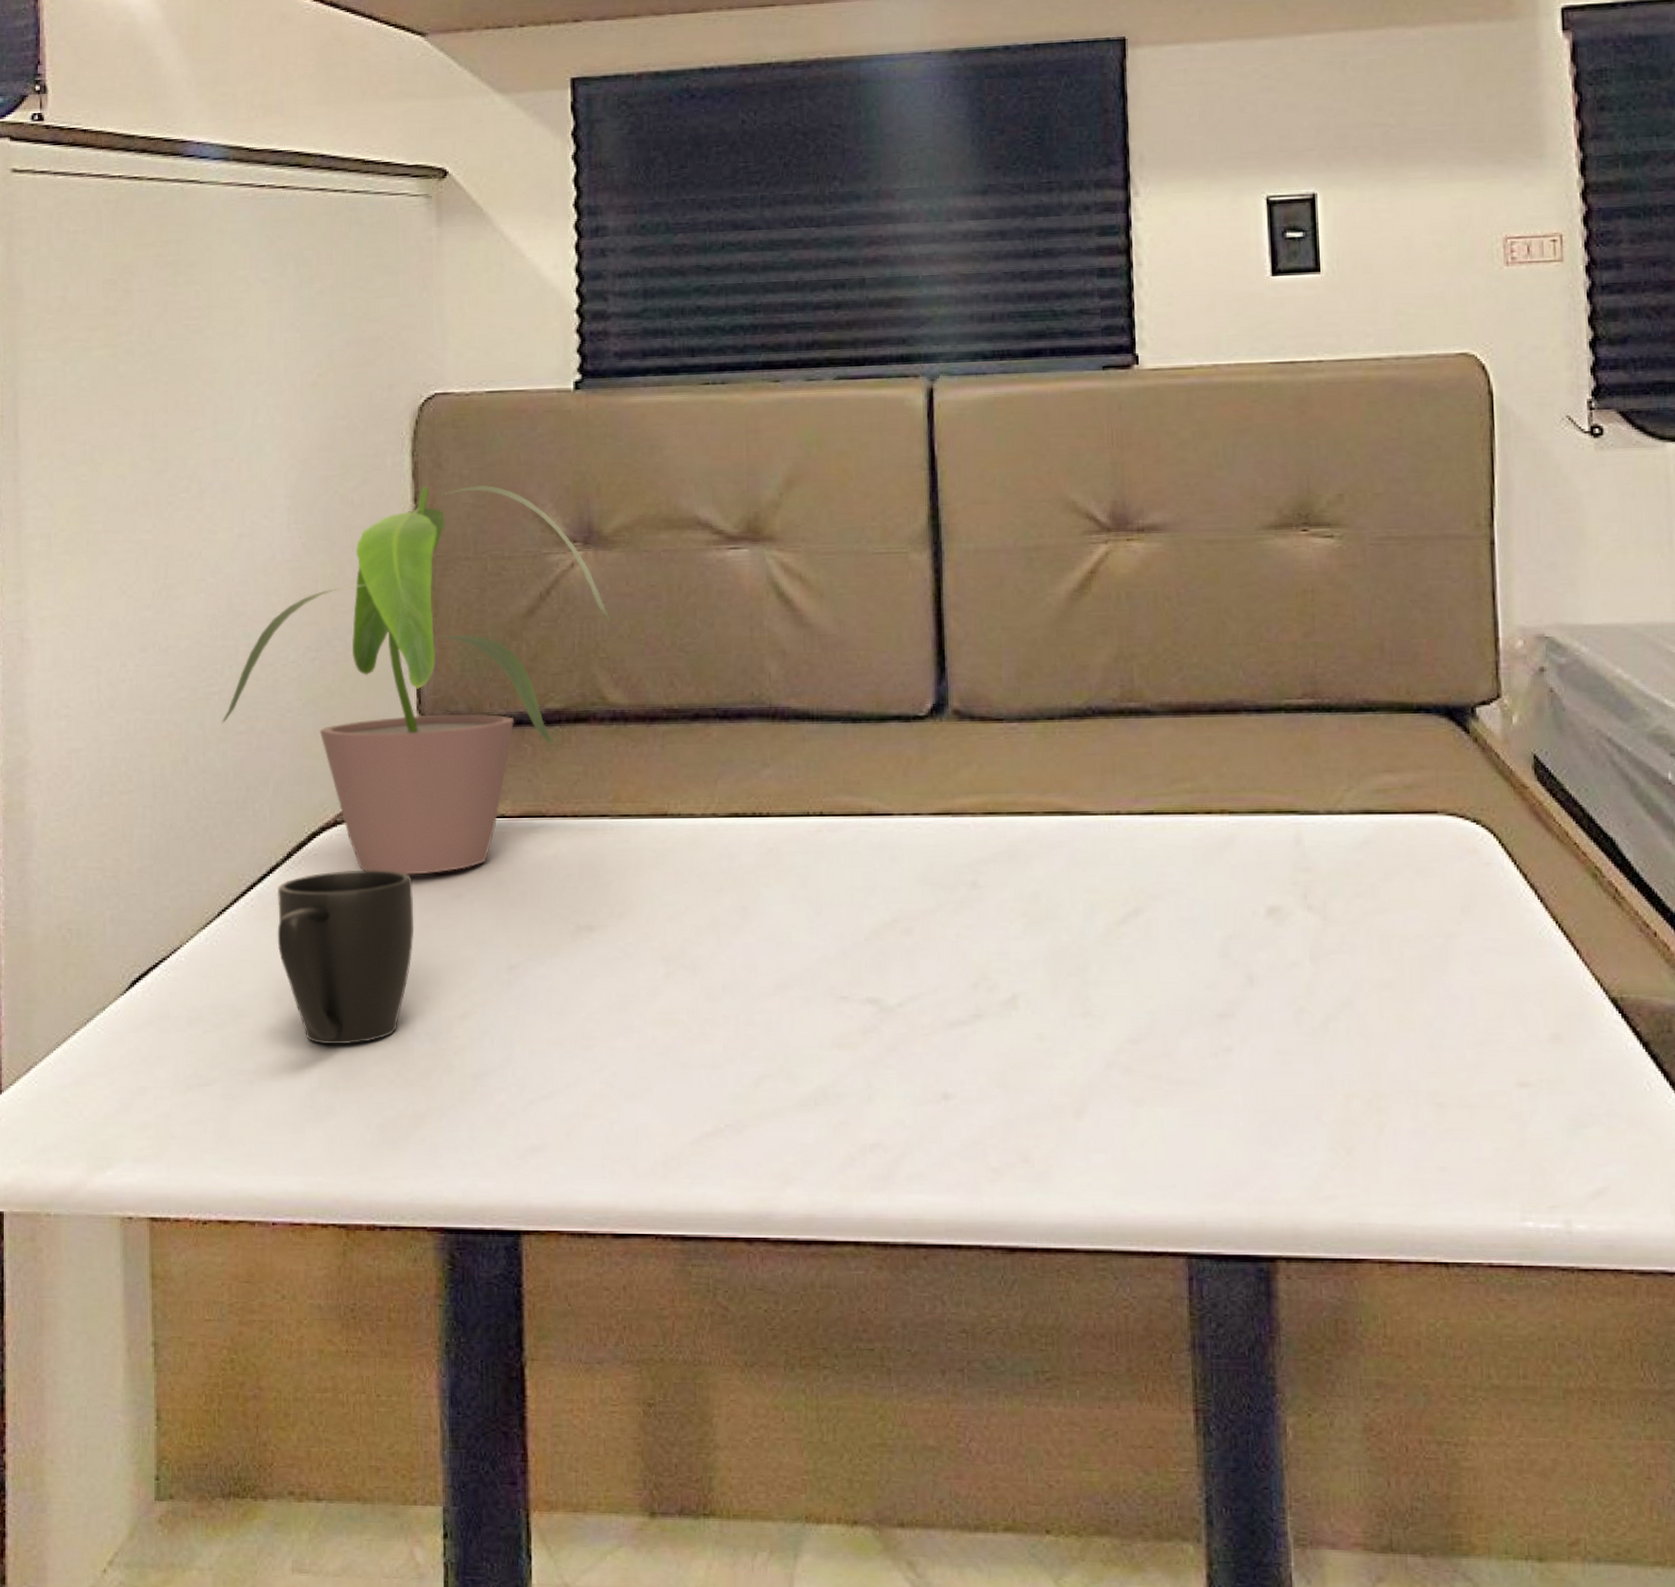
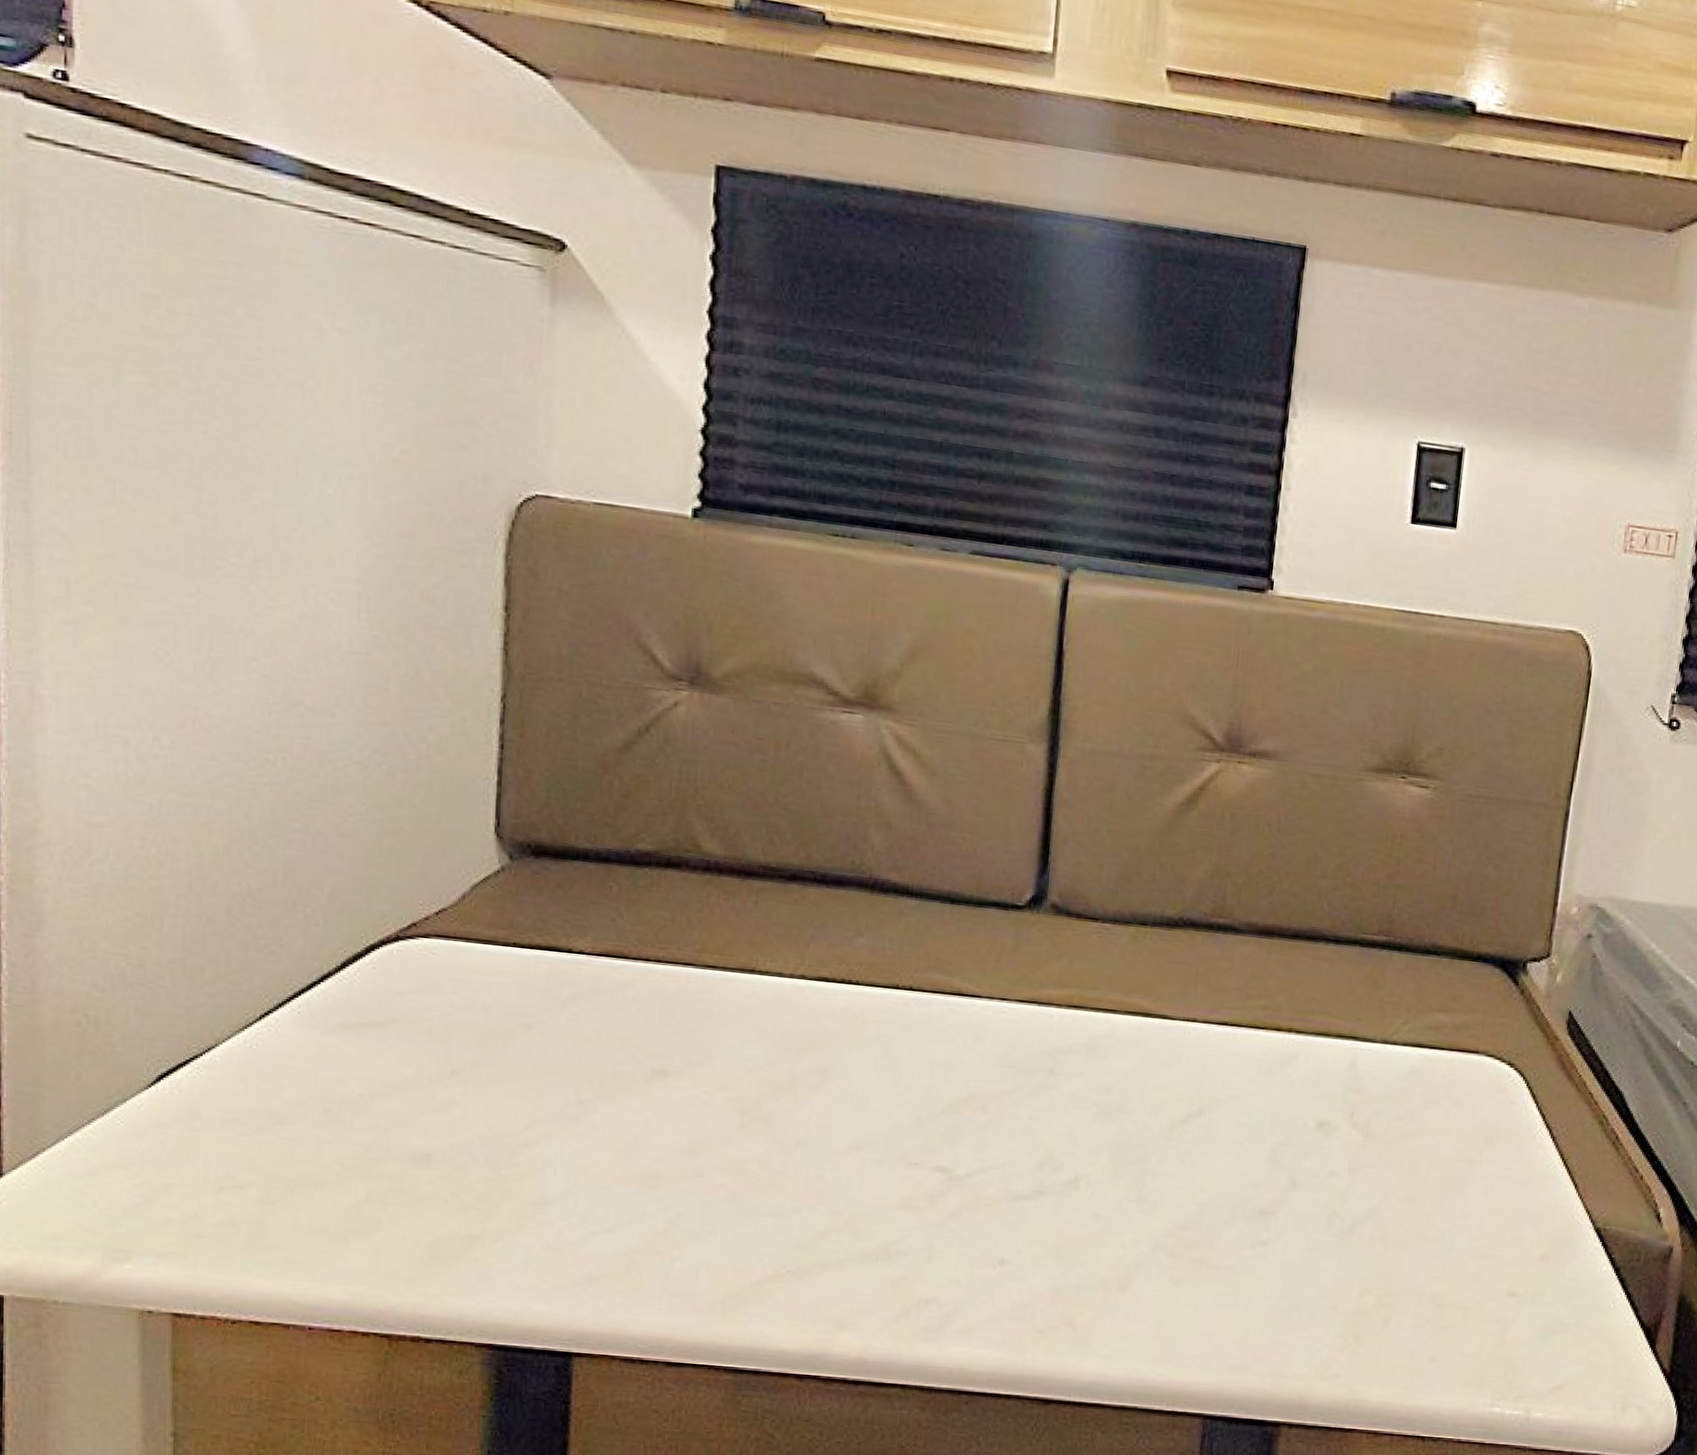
potted plant: present [221,485,612,875] -> none [271,594,713,1001]
mug: present [277,869,414,1045] -> none [326,987,480,1162]

